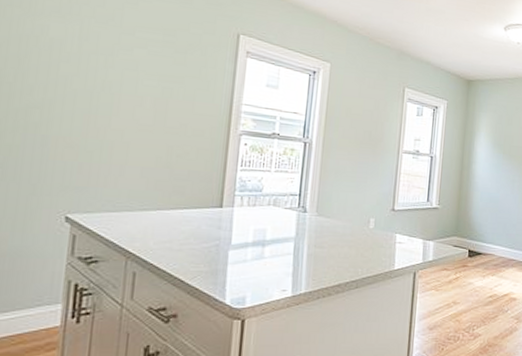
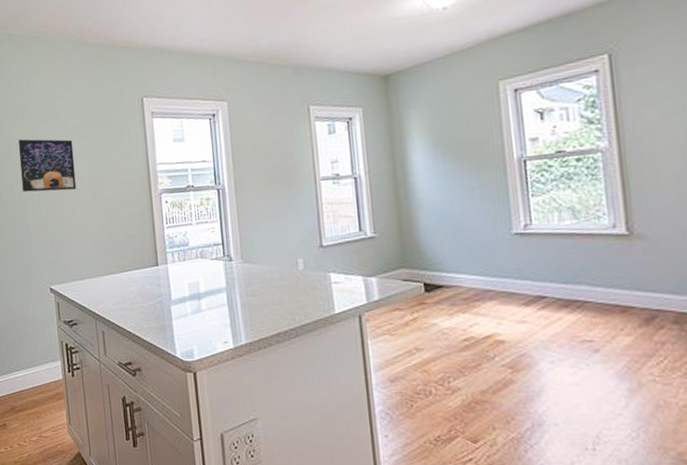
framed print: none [47,35,138,109] -> present [18,139,77,193]

